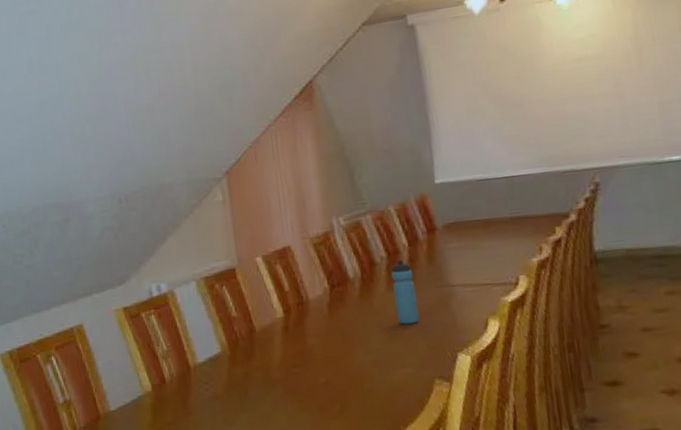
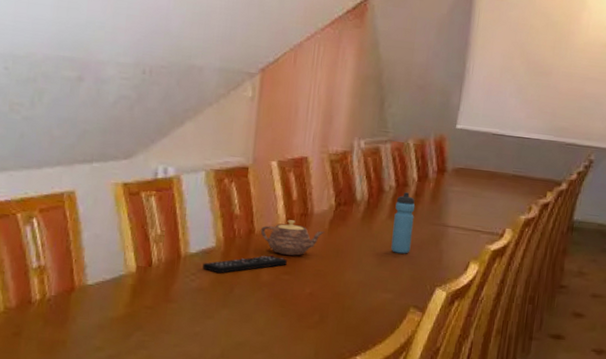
remote control: none [213,350,296,379] -> present [202,254,288,274]
teapot: none [260,311,325,348] -> present [260,220,324,256]

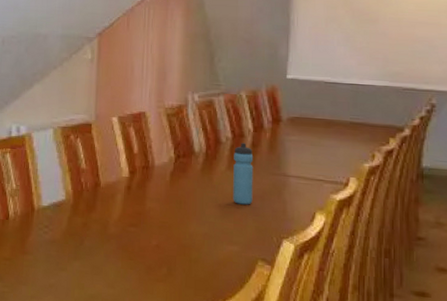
remote control: present [202,254,288,274] -> none [54,207,133,226]
teapot: present [260,220,324,256] -> none [105,172,166,208]

